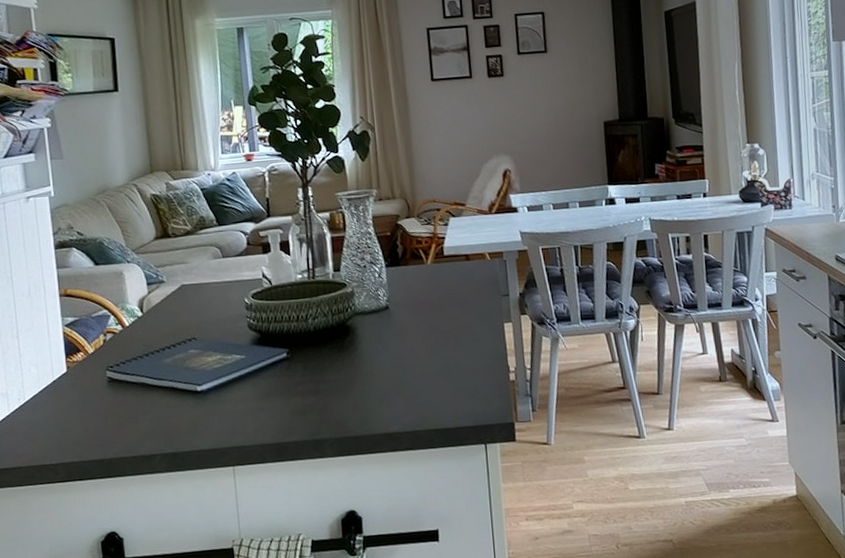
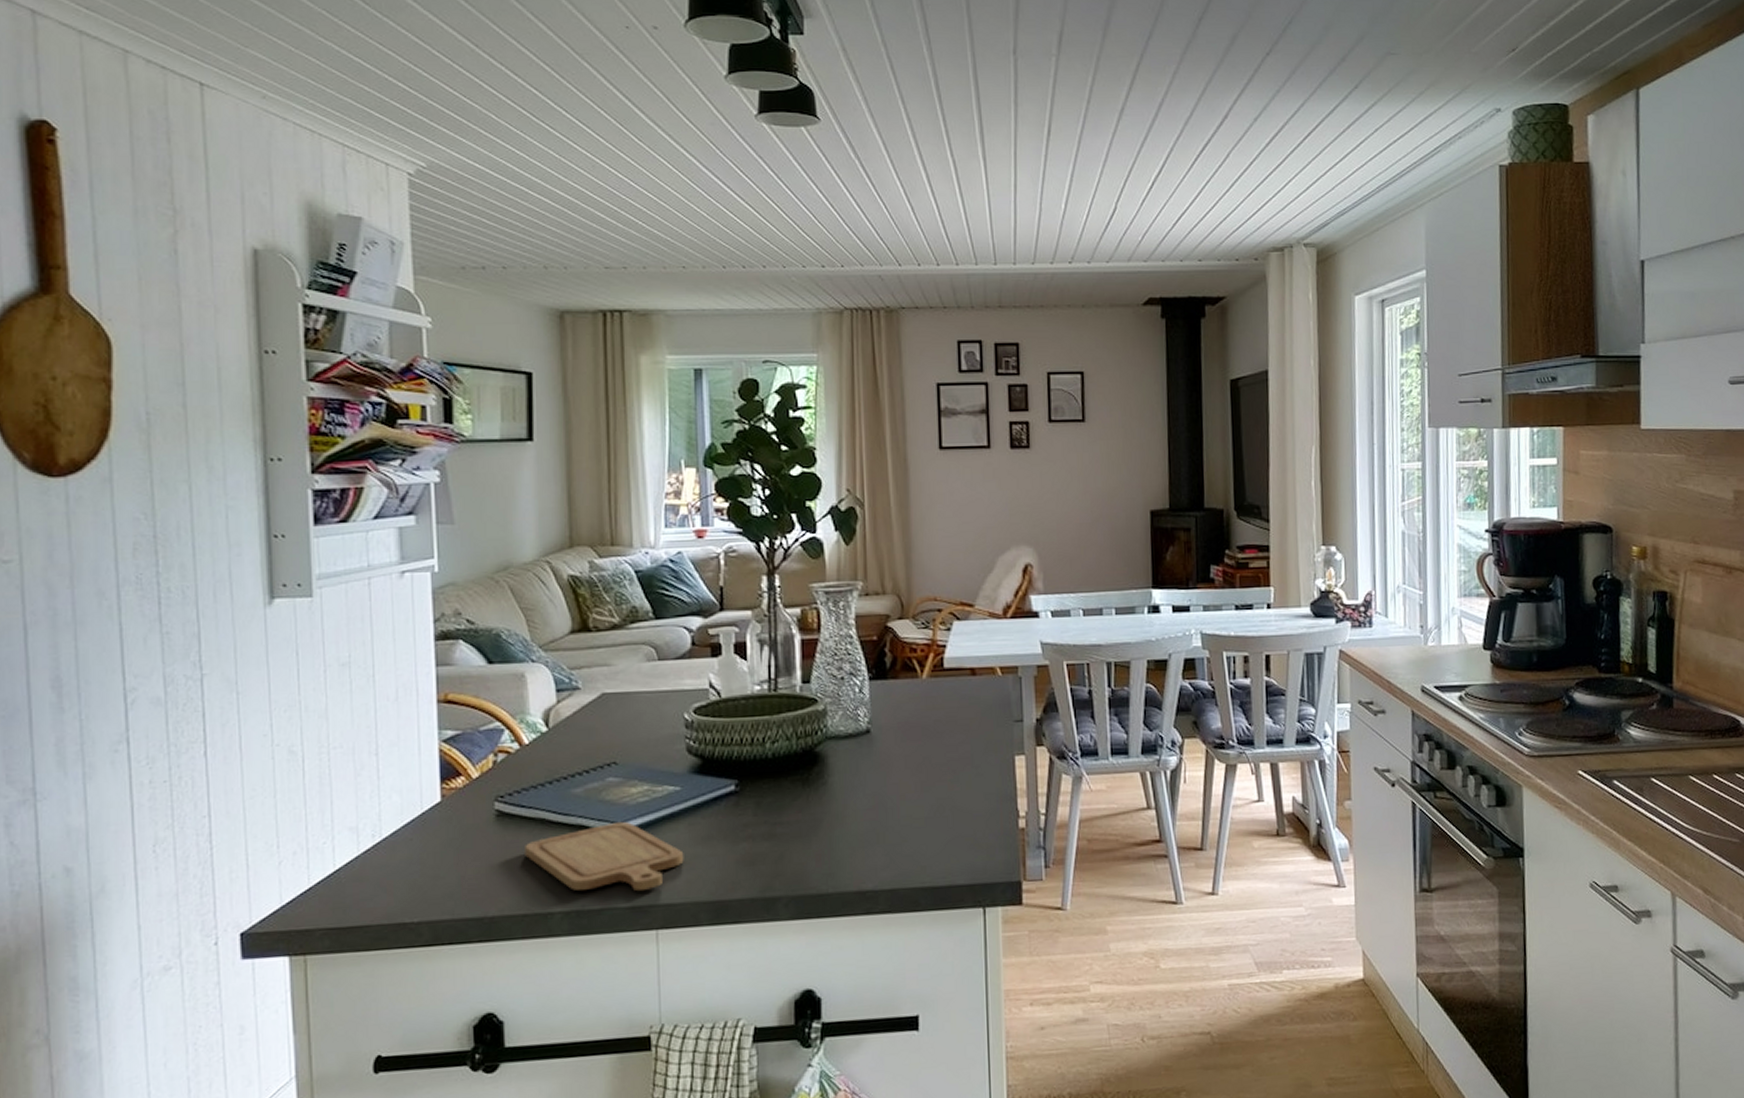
chopping board: none [131,383,251,437] -> present [525,821,684,892]

